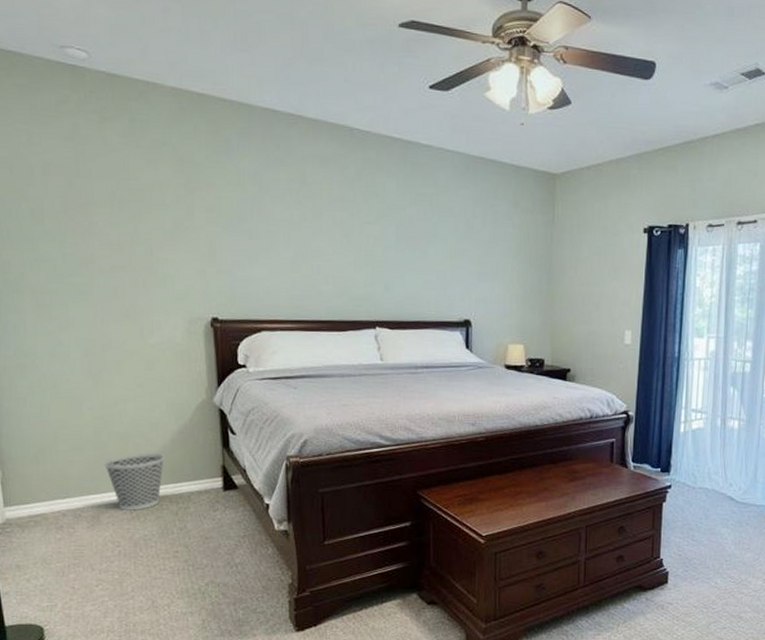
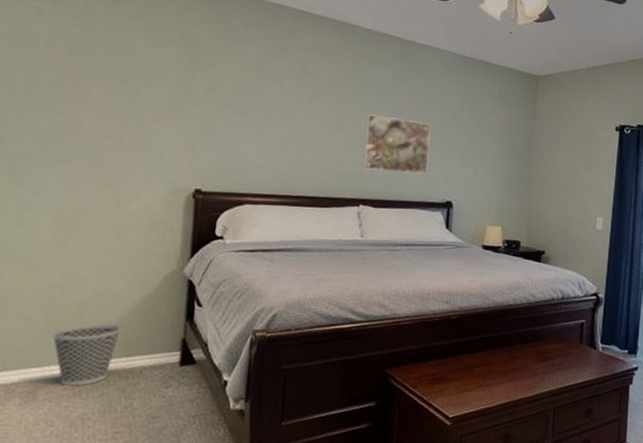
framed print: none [374,229,444,292] -> present [363,114,431,175]

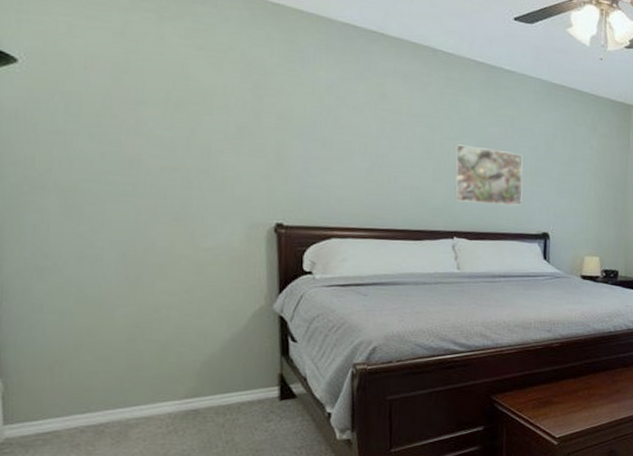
wastebasket: present [51,323,122,386] -> none [136,362,213,424]

